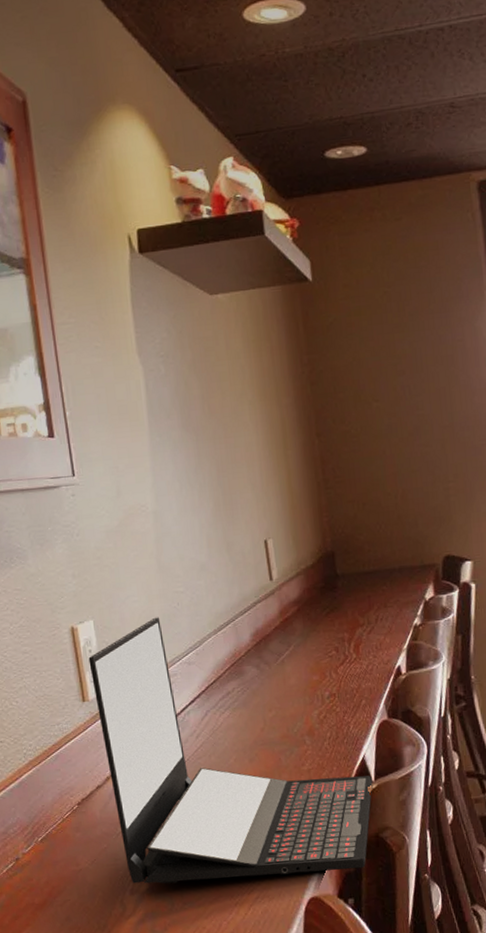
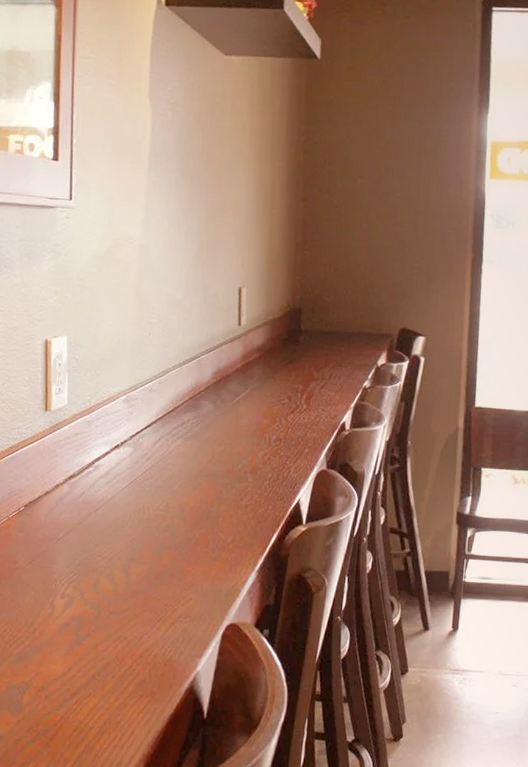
laptop: present [88,617,373,884] -> none [57,343,303,603]

